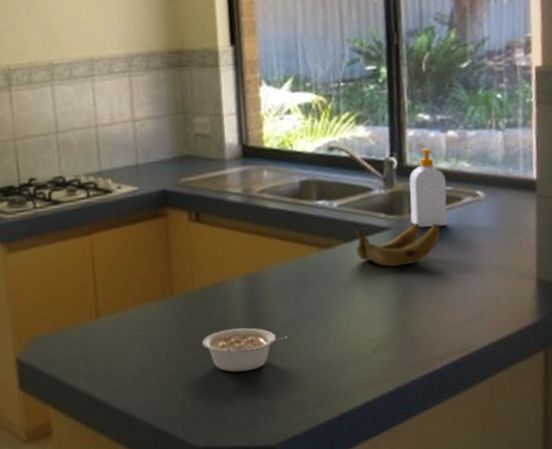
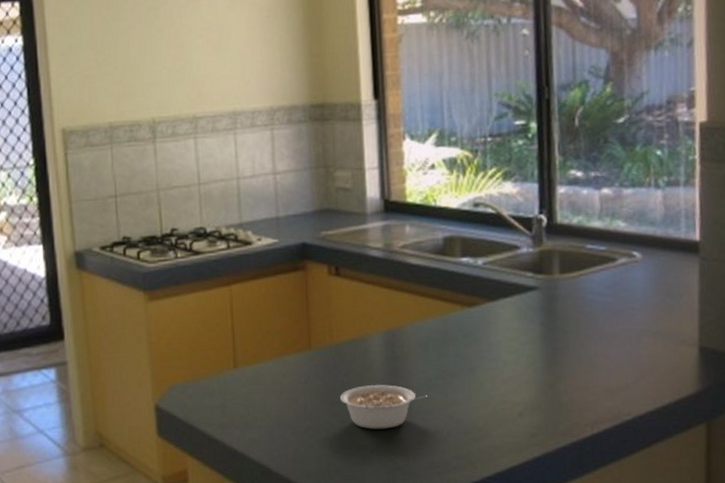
banana: present [354,223,441,268] -> none [499,281,593,329]
soap bottle: present [409,148,448,228] -> none [559,206,601,289]

